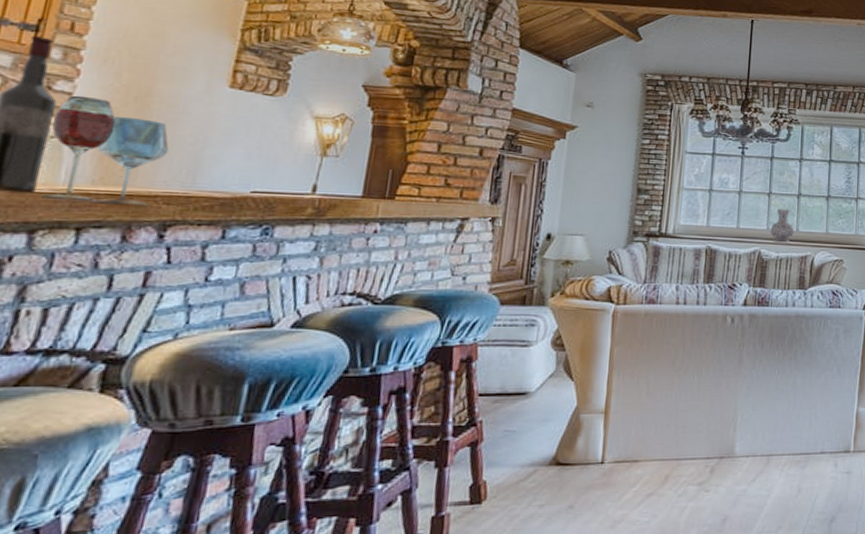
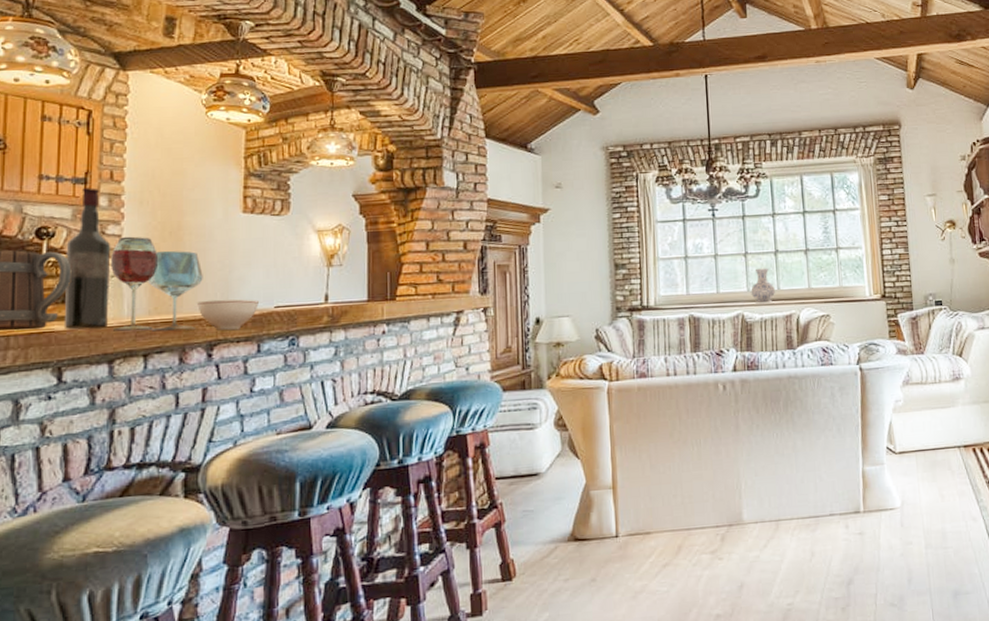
bowl: none [154,175,232,213] -> present [196,299,259,332]

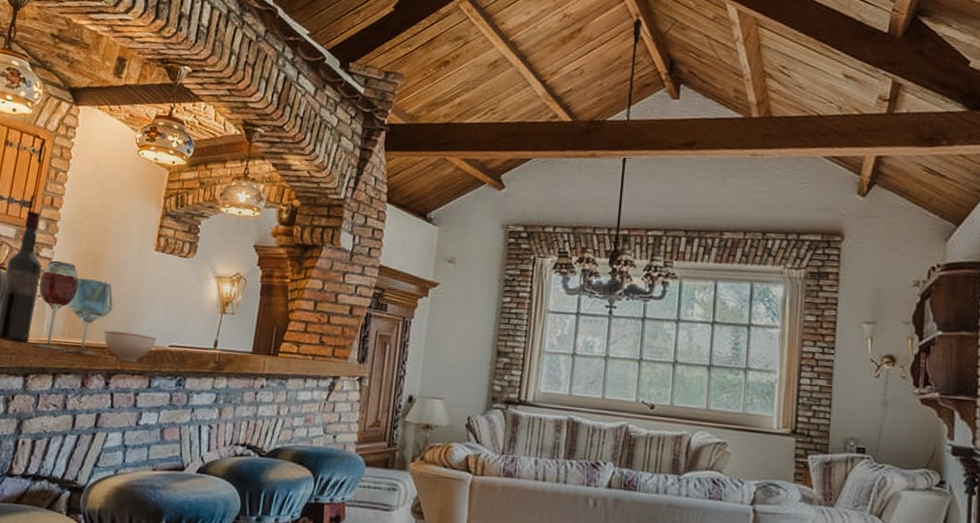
vase: present [751,268,776,304] -> none [640,378,668,419]

